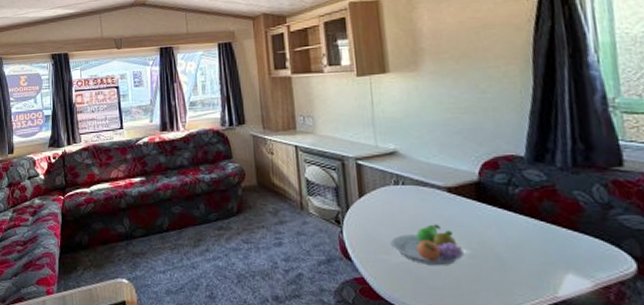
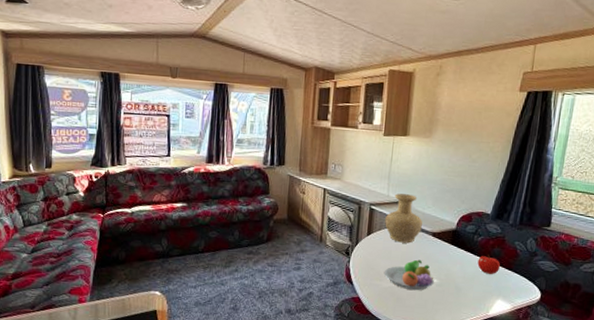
vase: none [378,142,430,204] -> present [385,193,422,243]
fruit: none [521,212,559,238] -> present [477,255,500,274]

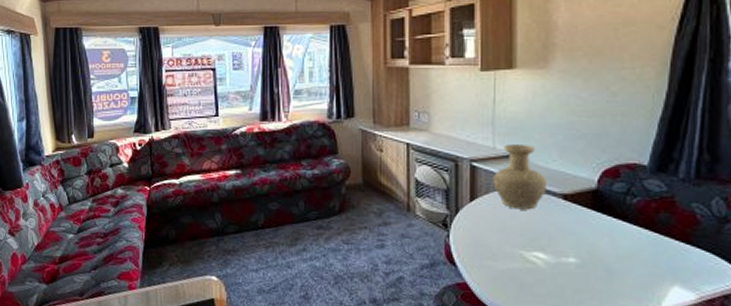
fruit bowl: present [384,259,434,291] -> none [499,231,572,274]
fruit: present [477,255,500,274] -> none [635,223,671,250]

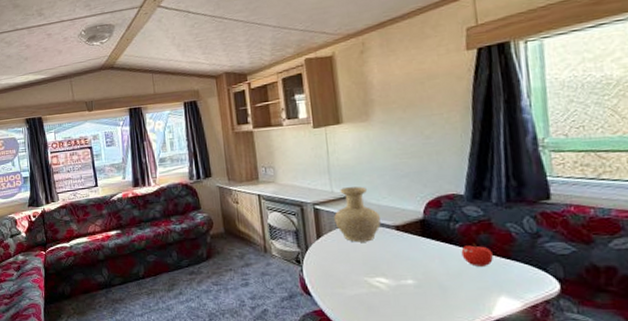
fruit: none [635,223,671,250] -> present [461,244,493,267]

